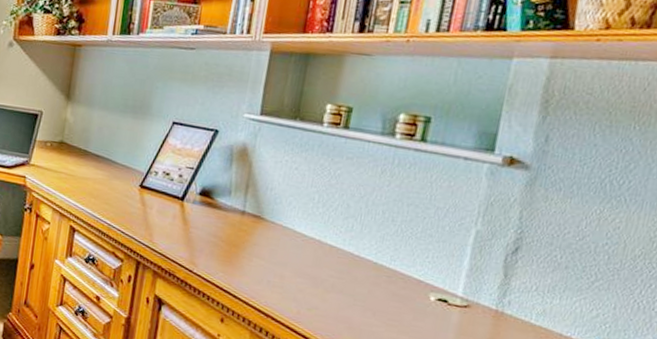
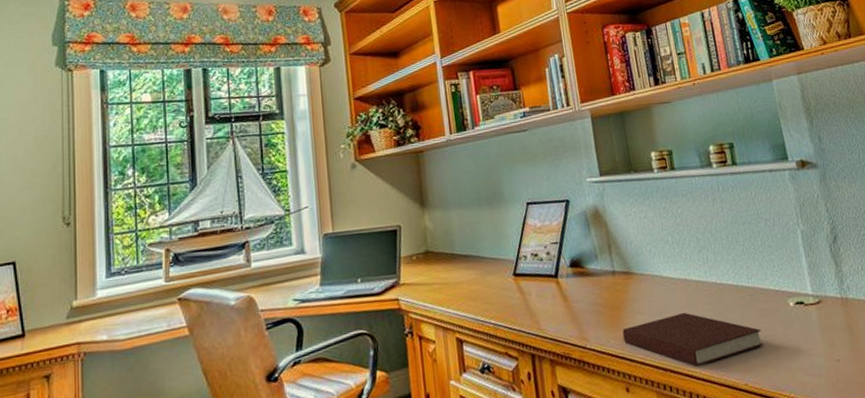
notebook: none [232,266,387,327] -> present [622,312,764,367]

